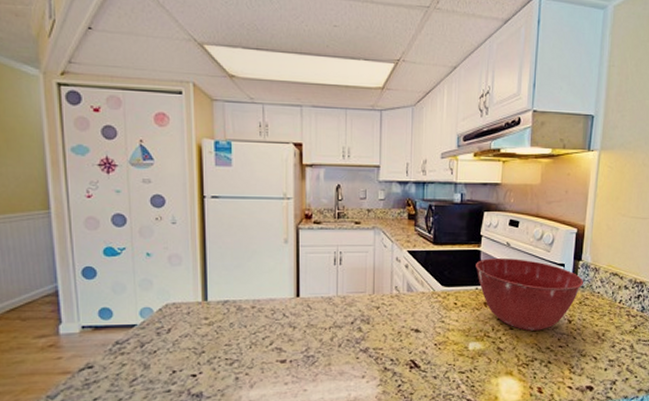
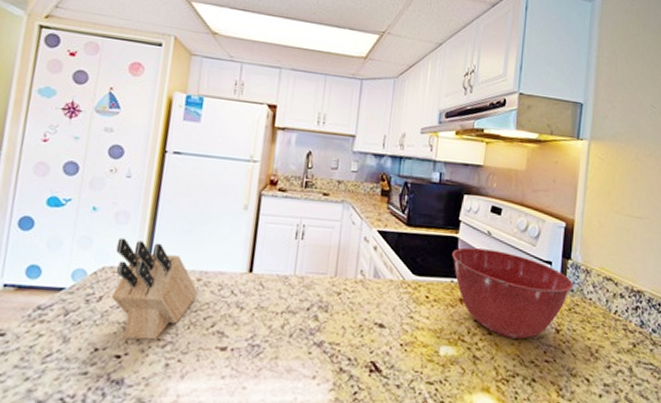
knife block: none [175,278,254,360] -> present [111,238,198,340]

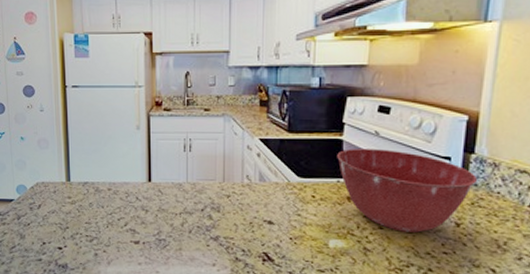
knife block: present [111,238,198,340] -> none [43,160,110,236]

